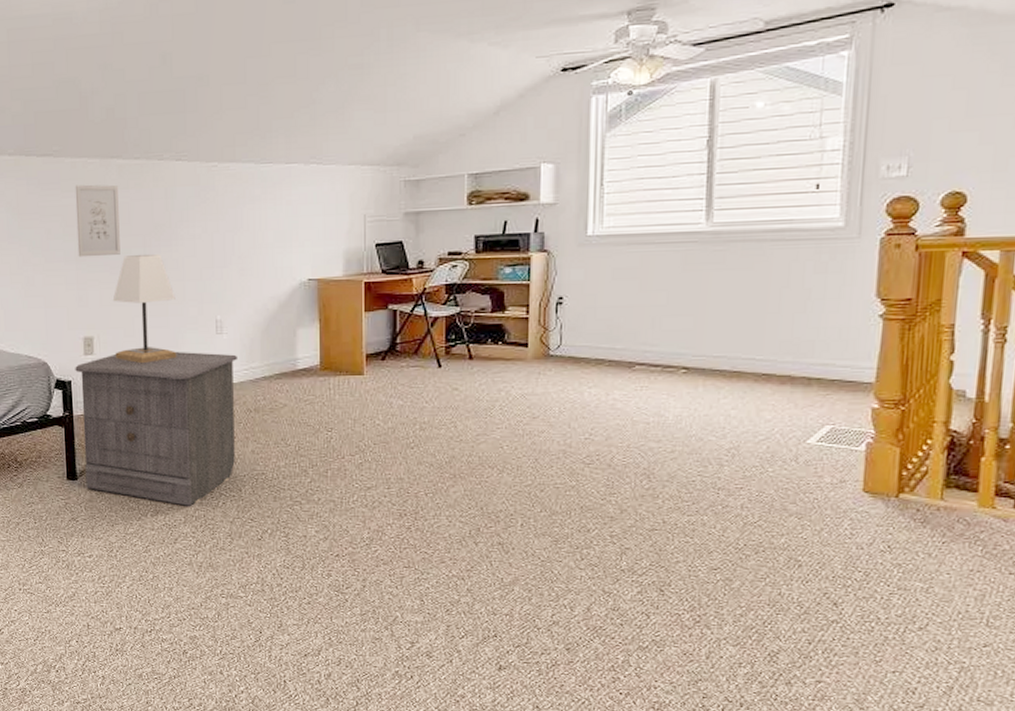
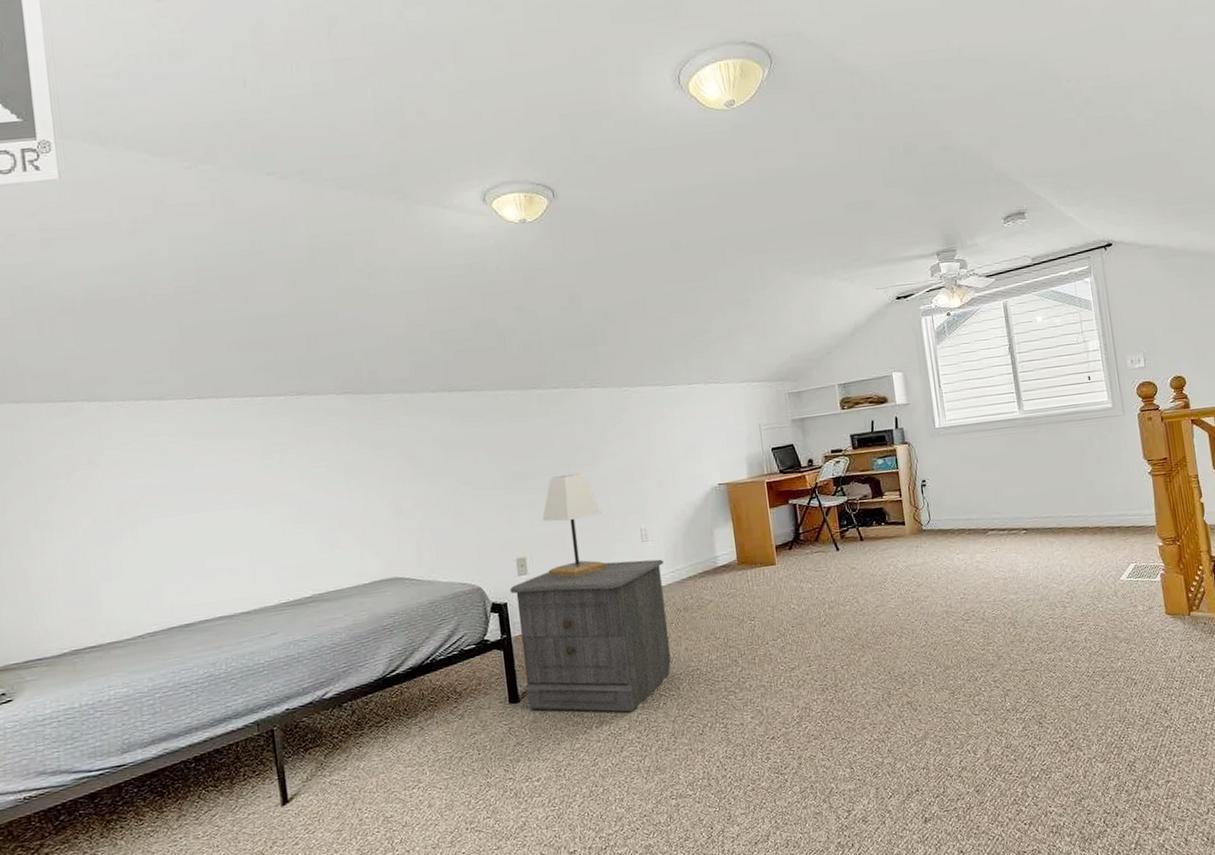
wall art: present [75,184,120,258] -> none [498,413,546,483]

